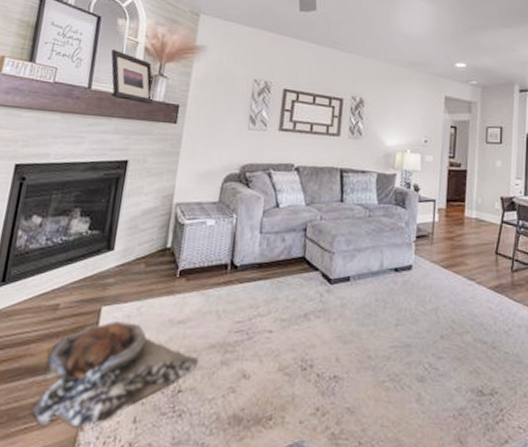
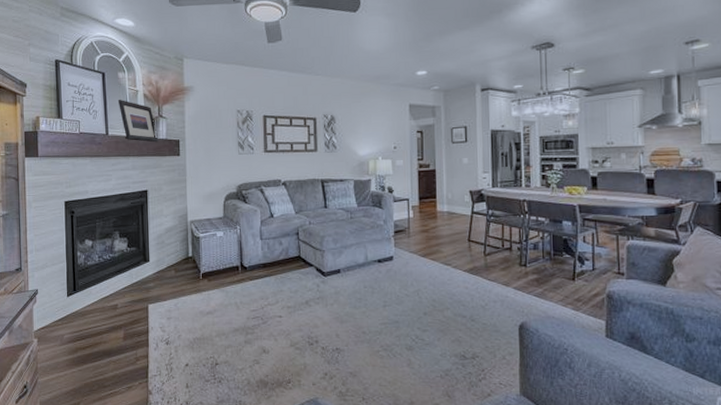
dog bed: present [32,321,199,428] -> none [113,315,227,393]

